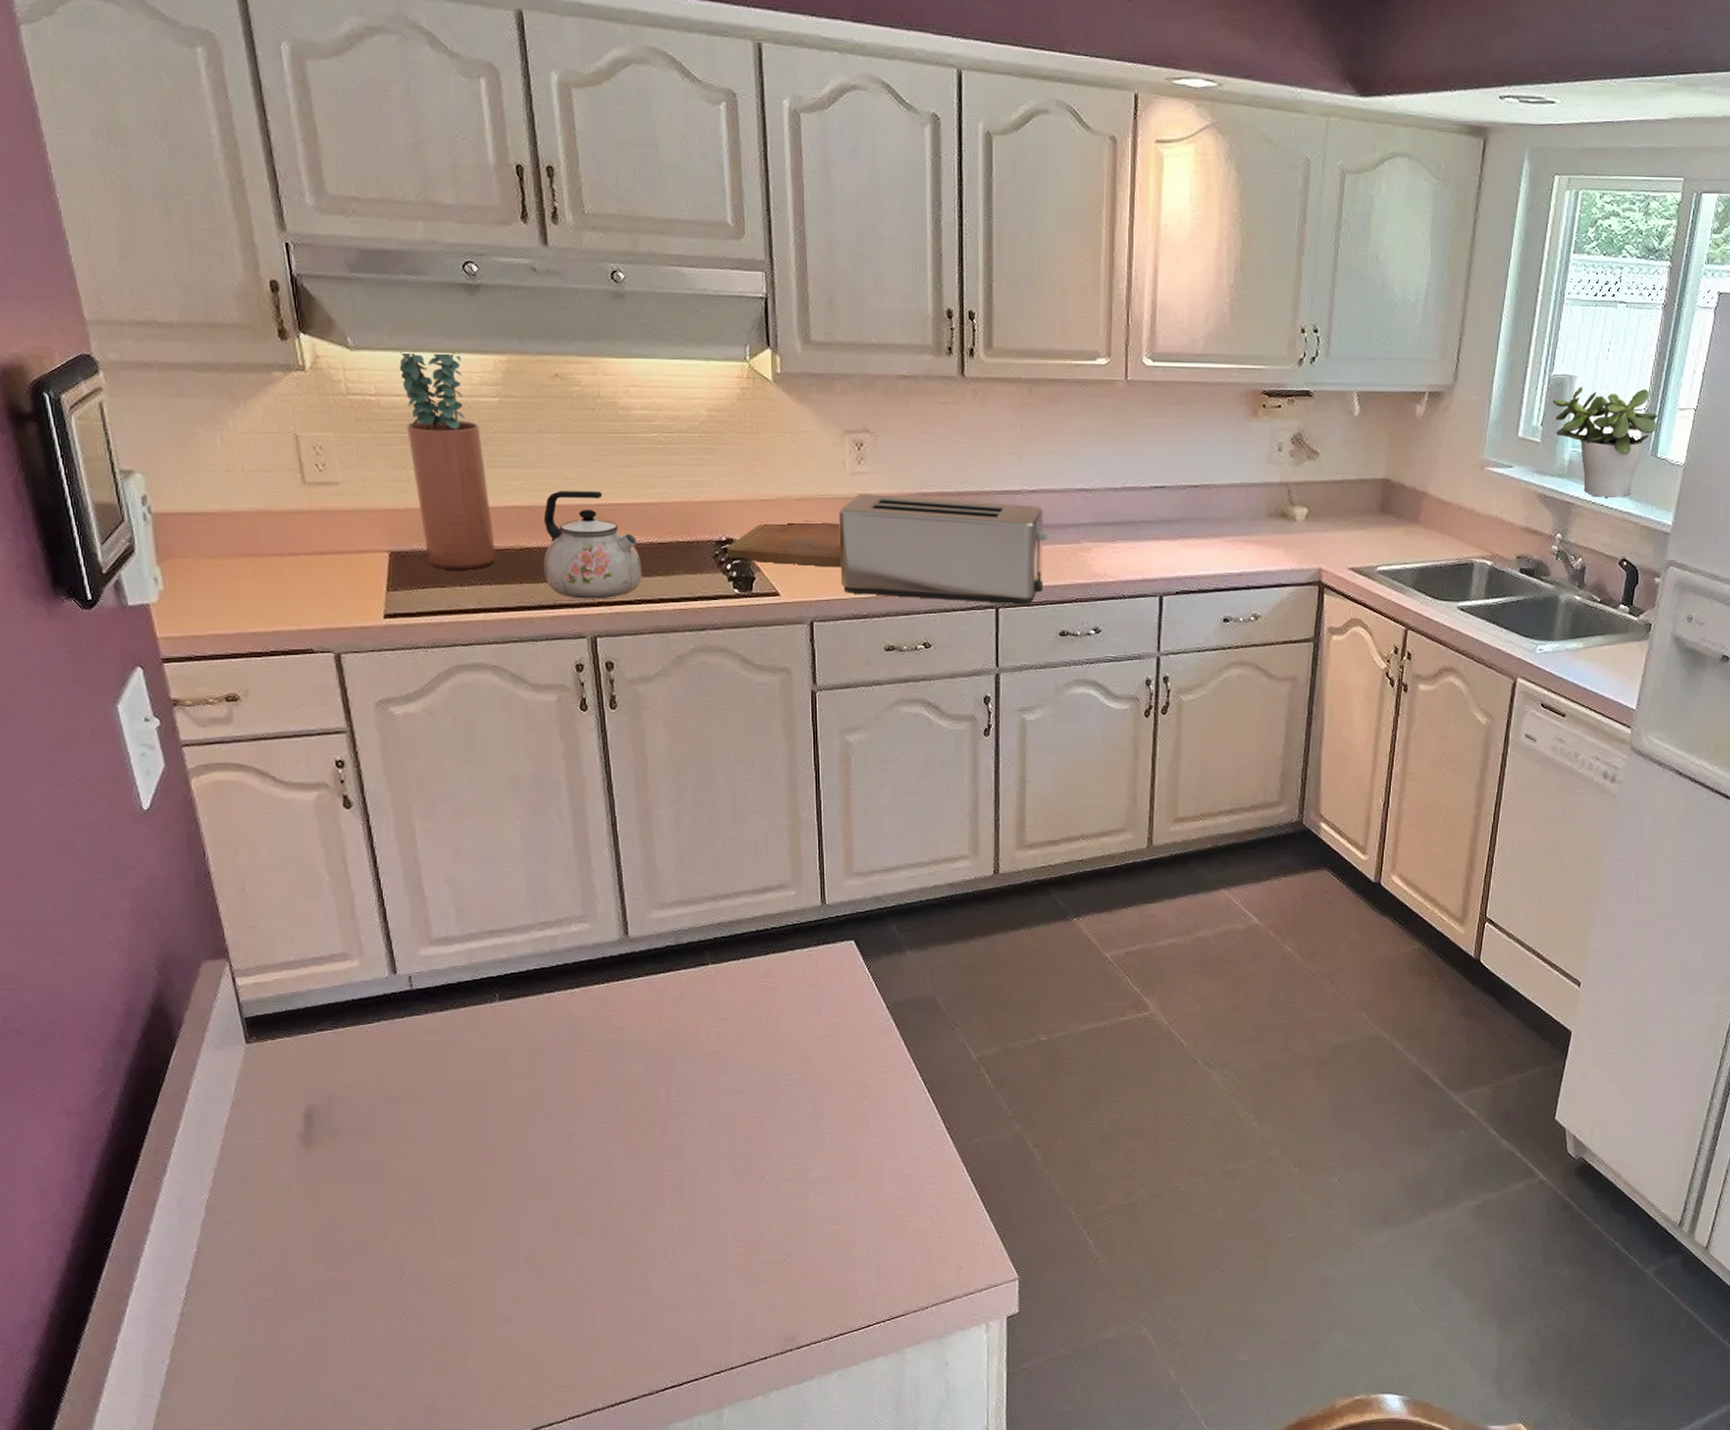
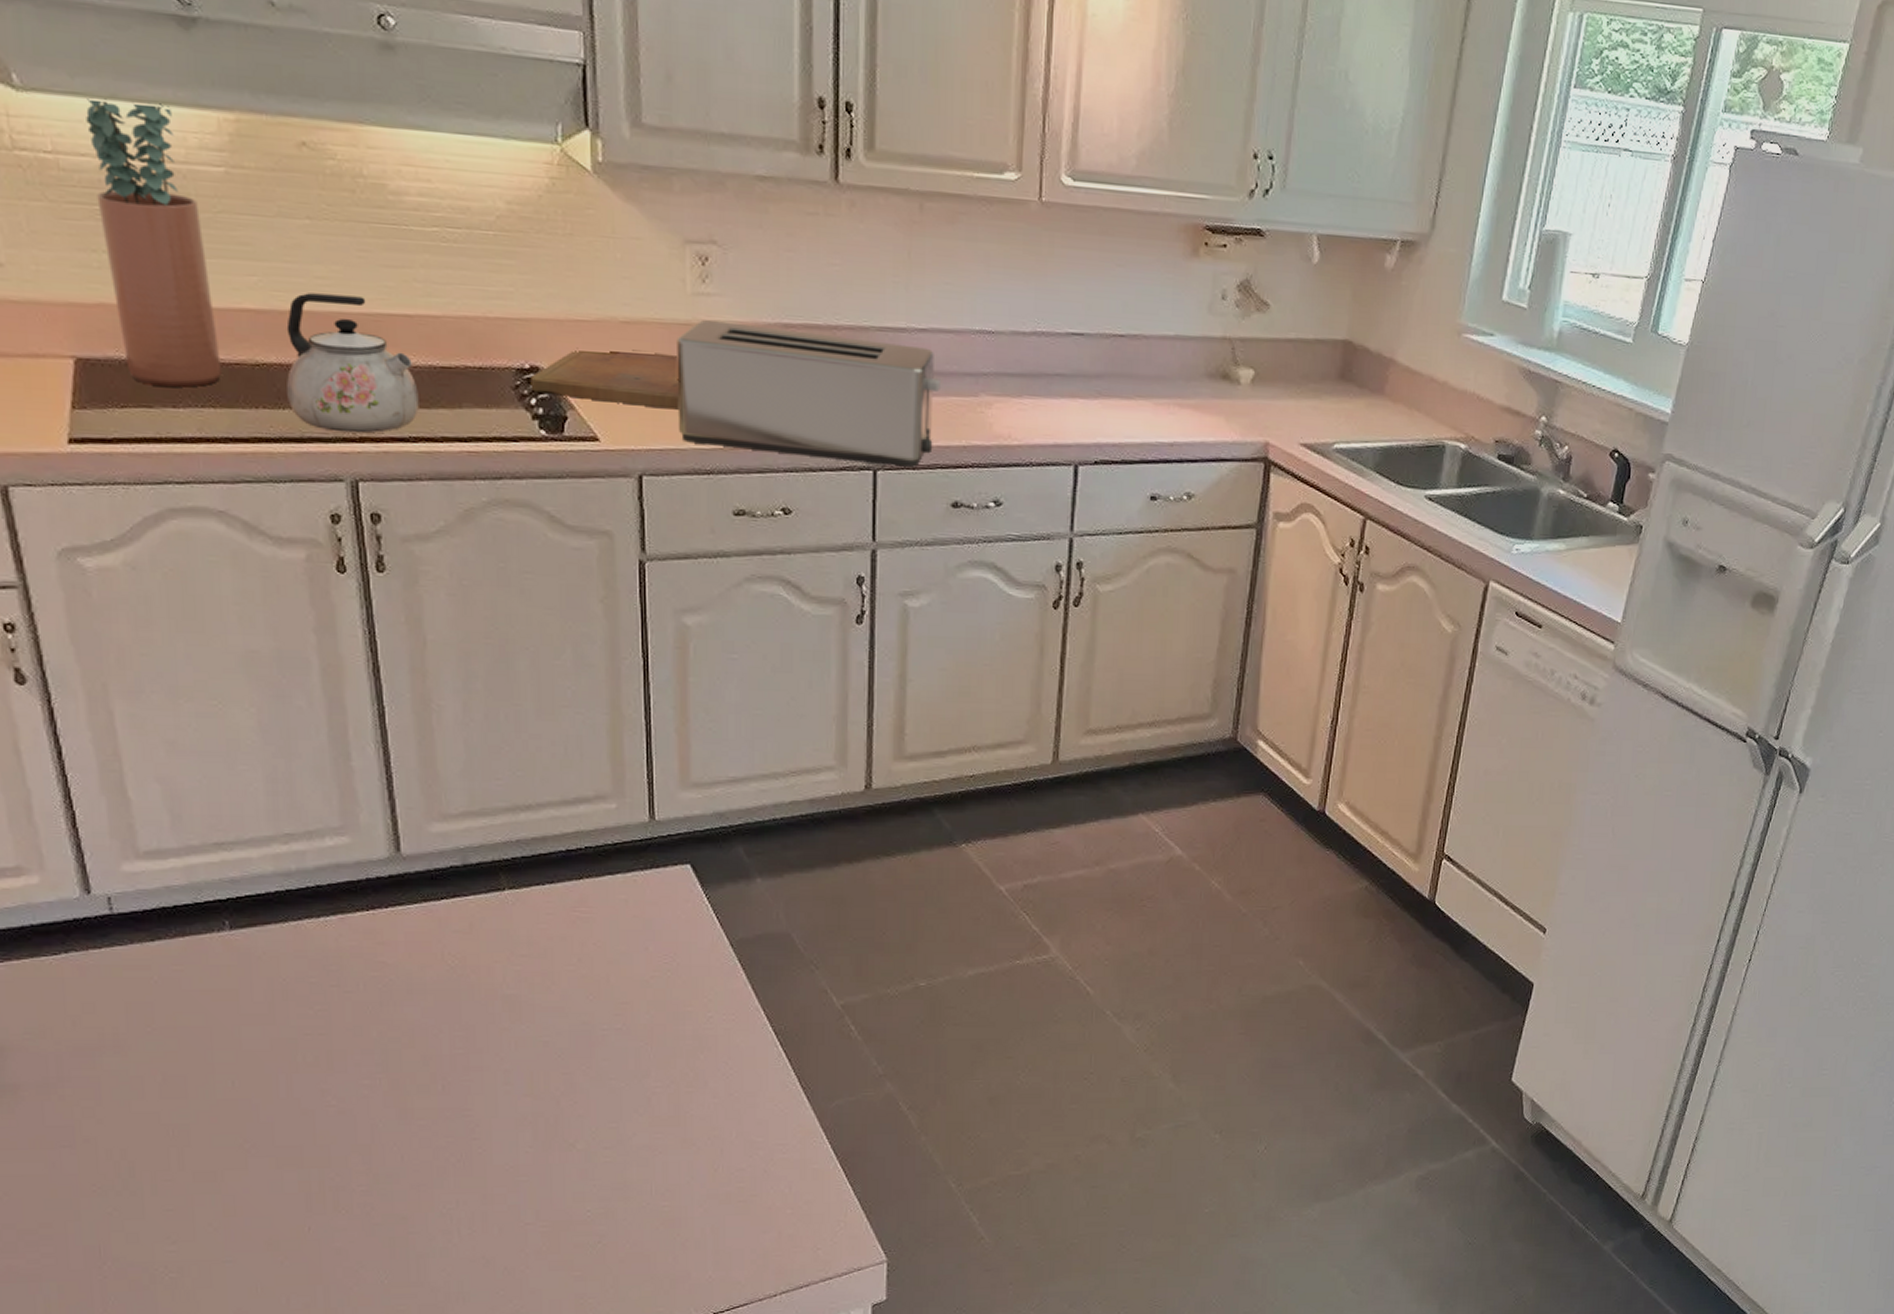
potted plant: present [1553,387,1658,499] -> none [1544,246,1661,379]

